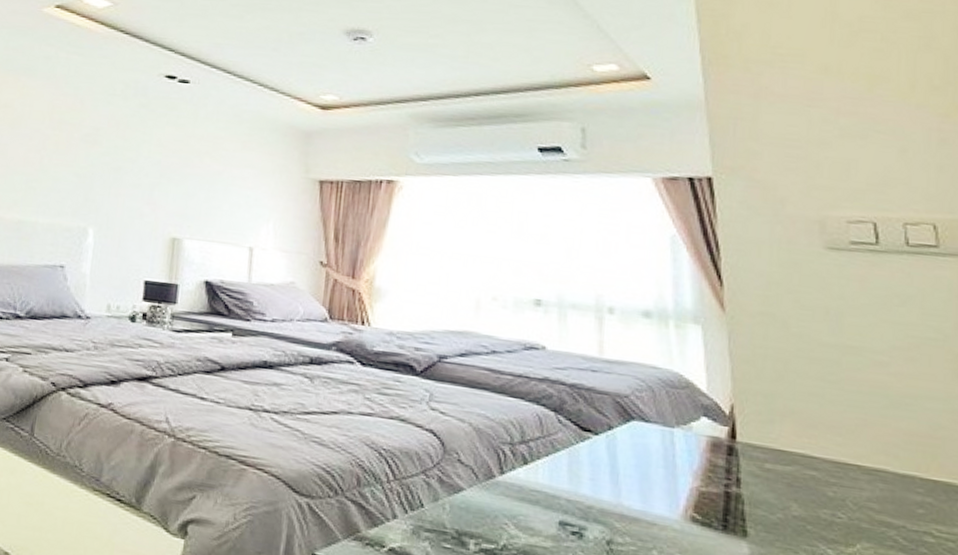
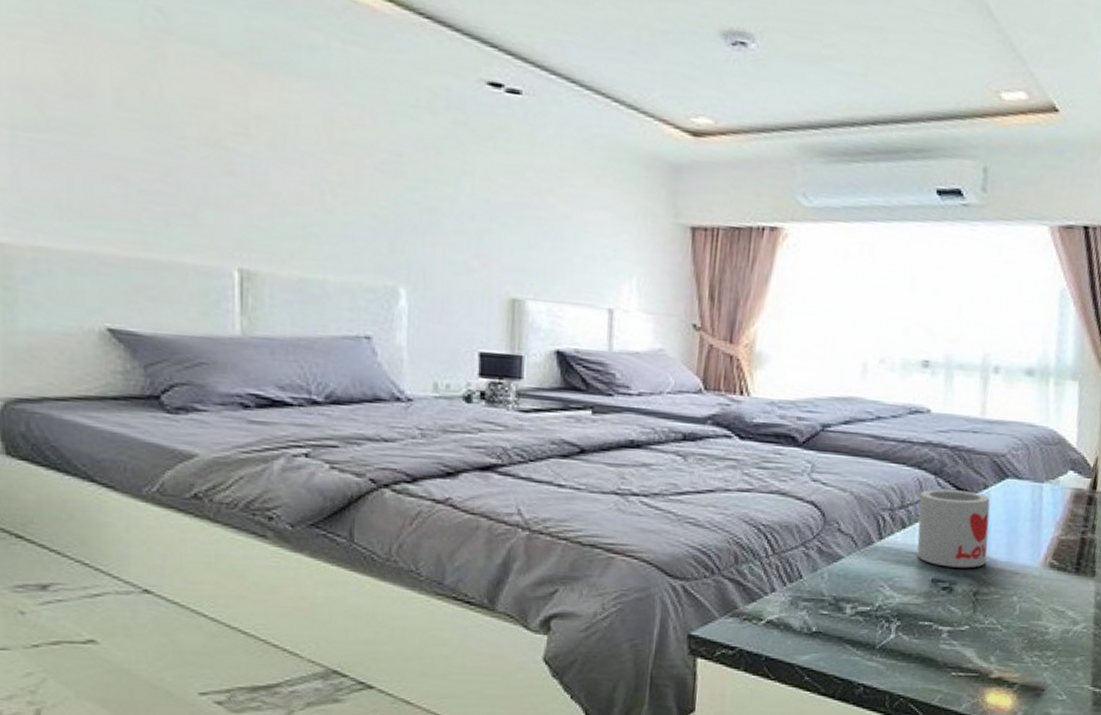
mug: none [540,426,619,514] -> present [917,489,990,568]

